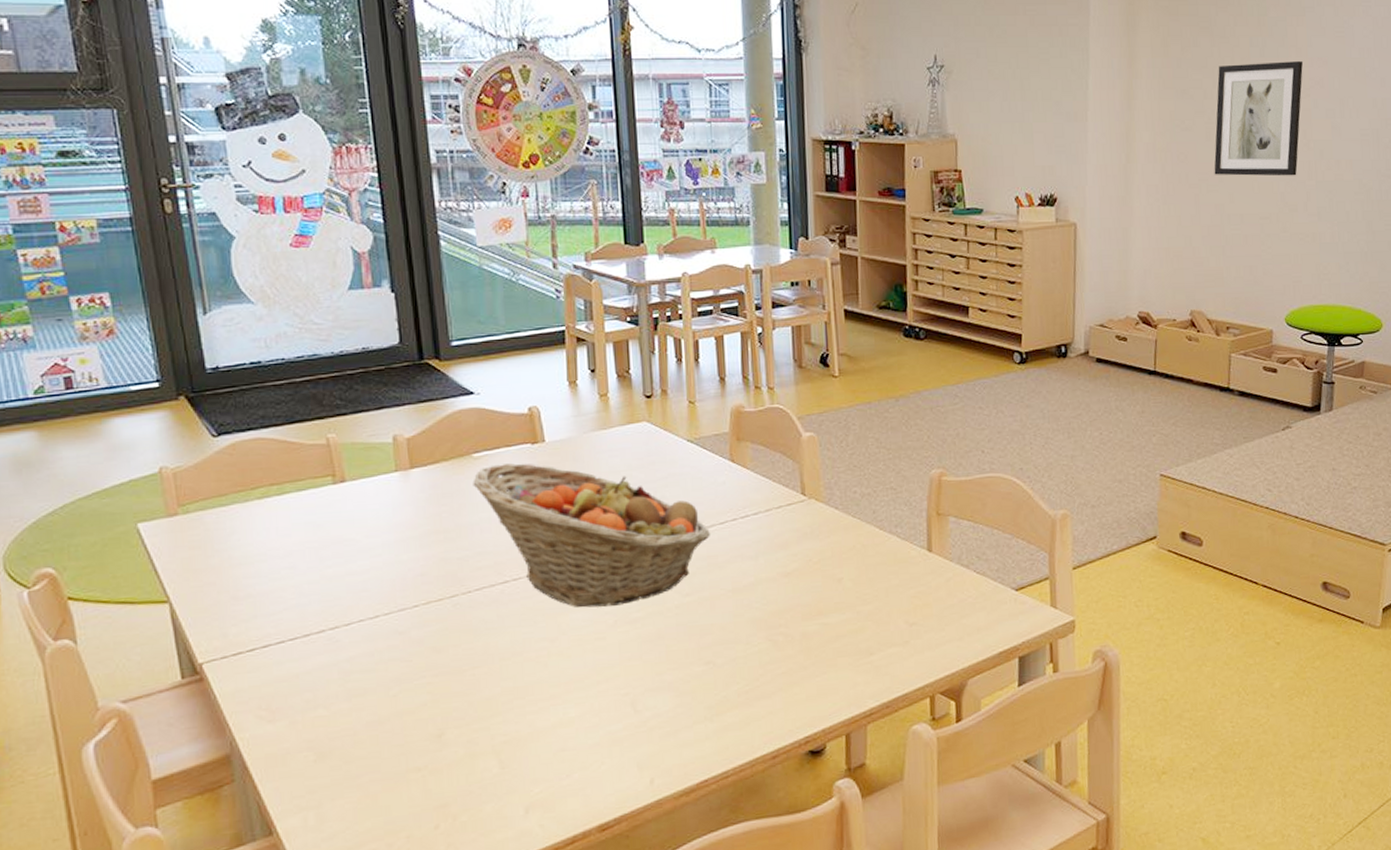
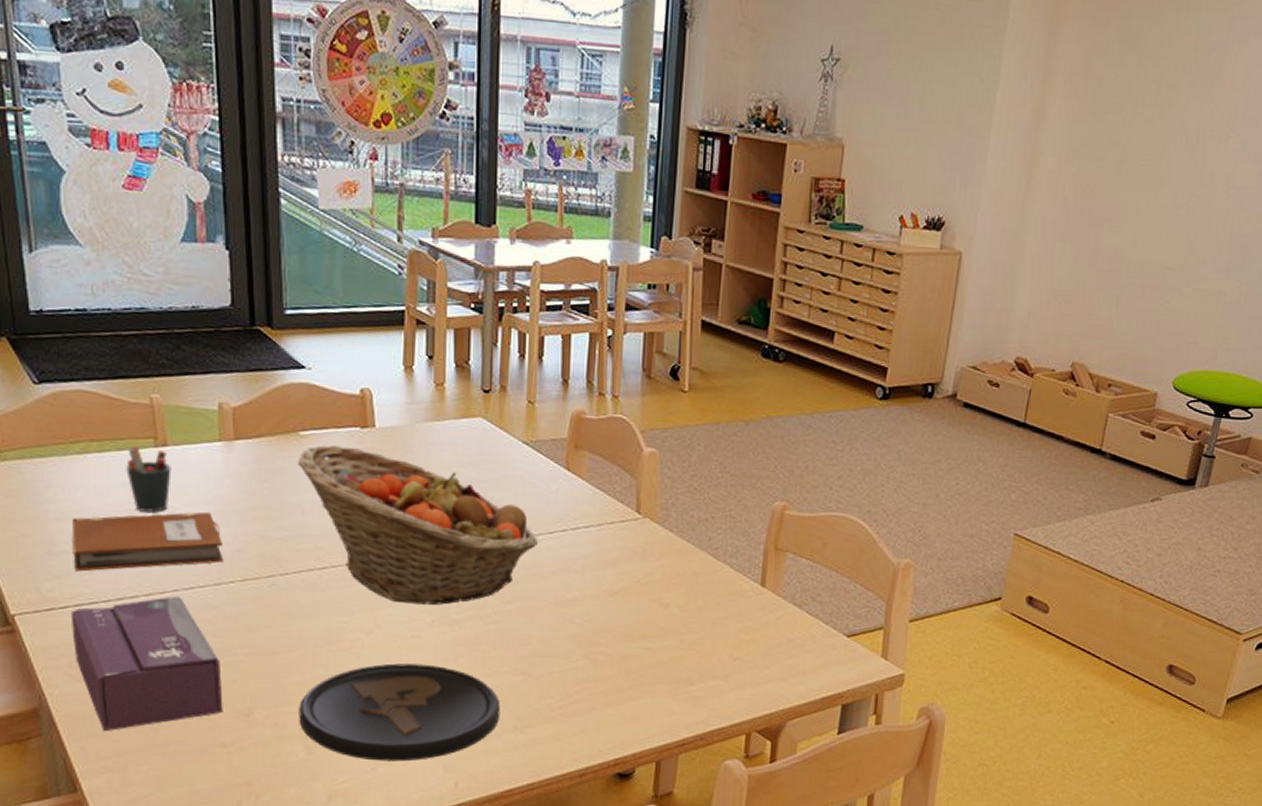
notebook: none [256,540,407,614] -> present [72,511,224,572]
tissue box: none [259,625,415,770] -> present [72,595,223,732]
pen holder: none [306,485,351,548] -> present [126,446,172,512]
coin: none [490,664,689,768] -> present [299,663,501,762]
wall art: present [1214,61,1303,176] -> none [1120,91,1237,225]

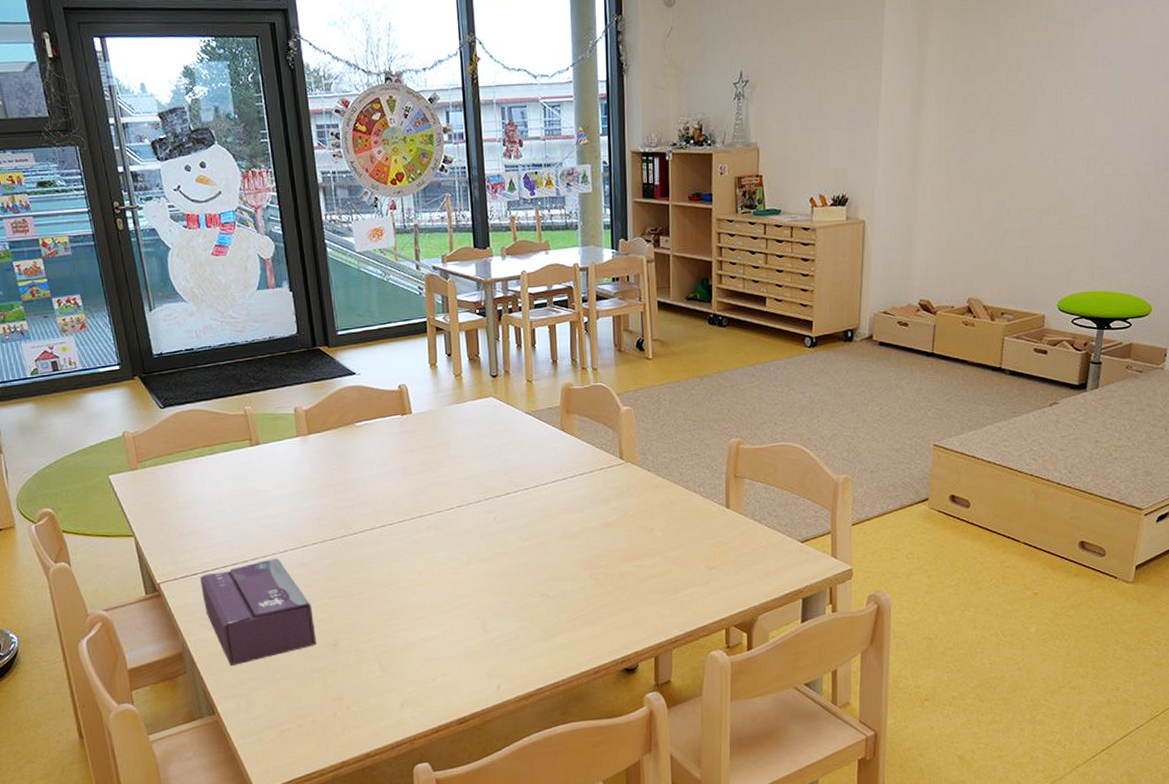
notebook: present [72,511,224,572] -> none [195,491,308,547]
pen holder: present [126,446,172,512] -> none [231,447,265,496]
fruit basket: present [298,445,538,605] -> none [356,431,544,548]
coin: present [299,663,501,762] -> none [373,594,528,673]

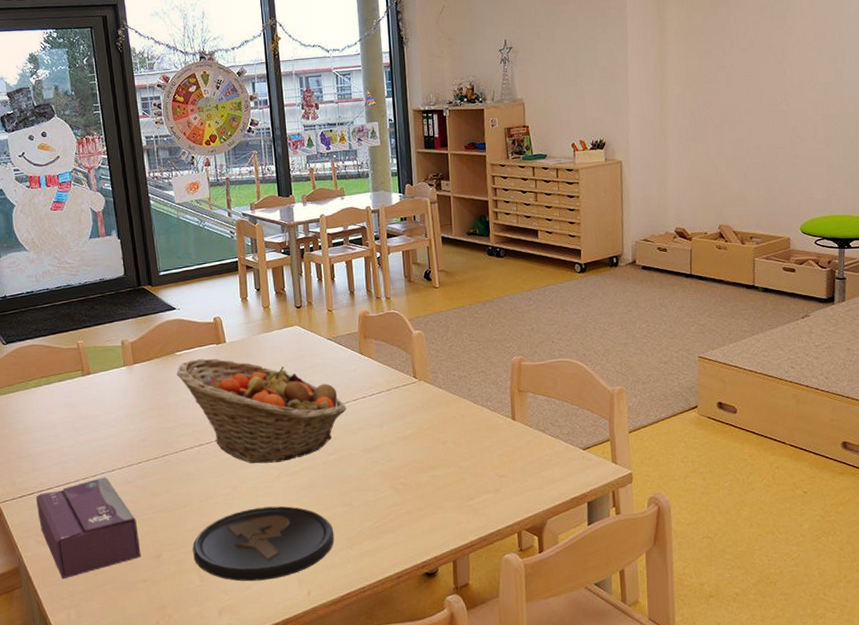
fruit basket: none [356,431,544,548] -> present [176,358,346,464]
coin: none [373,594,528,673] -> present [192,506,335,582]

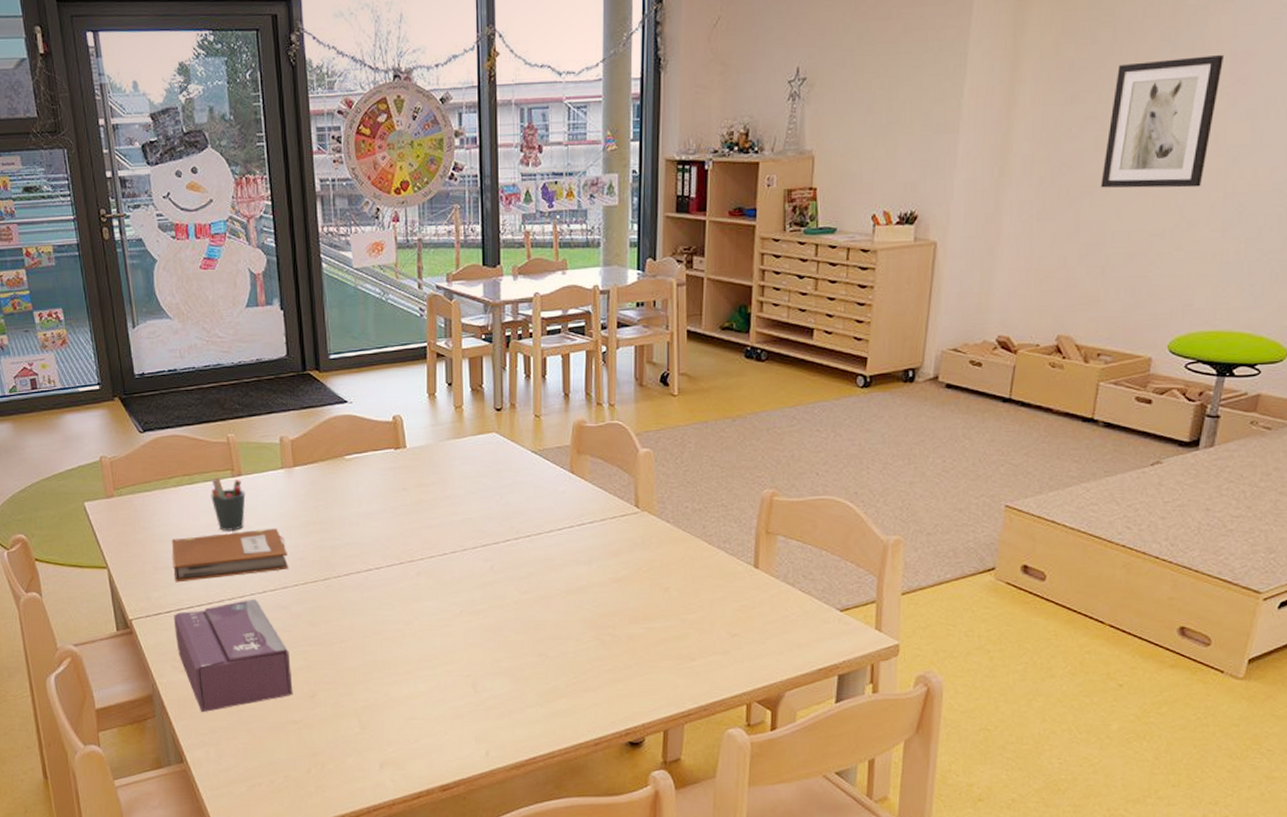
notebook: none [33,415,133,468] -> present [172,528,289,583]
pen holder: none [65,377,95,421] -> present [211,477,246,531]
fruit basket: present [176,358,346,464] -> none [344,466,548,597]
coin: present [192,506,335,582] -> none [353,649,523,734]
wall art: none [734,20,807,116] -> present [1100,55,1223,188]

